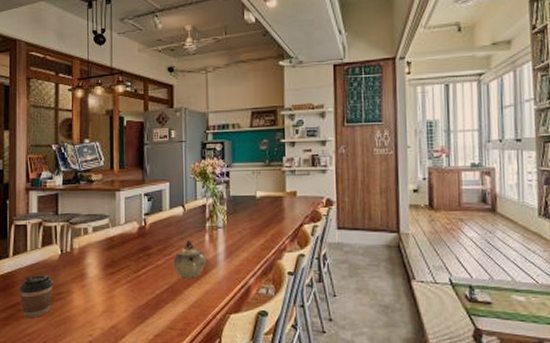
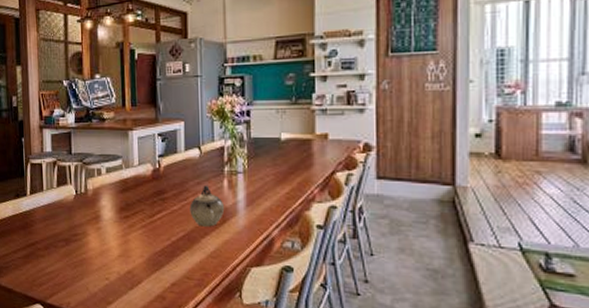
coffee cup: present [19,274,53,319] -> none [37,214,70,258]

